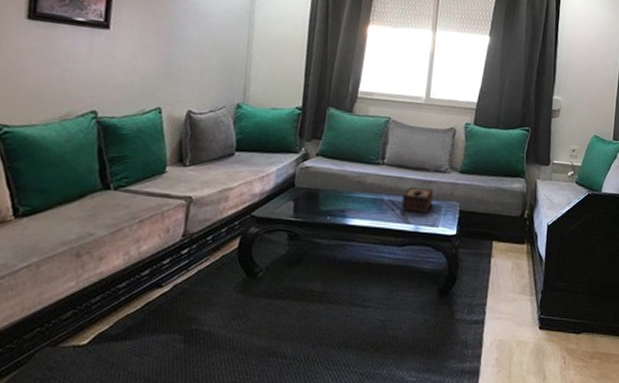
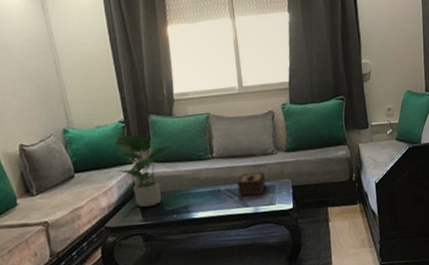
potted plant: none [280,122,342,203] -> present [115,134,170,208]

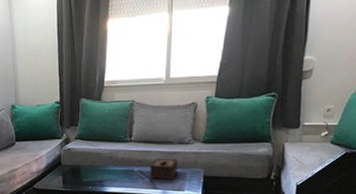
potted plant: present [115,134,170,208] -> none [48,113,95,177]

